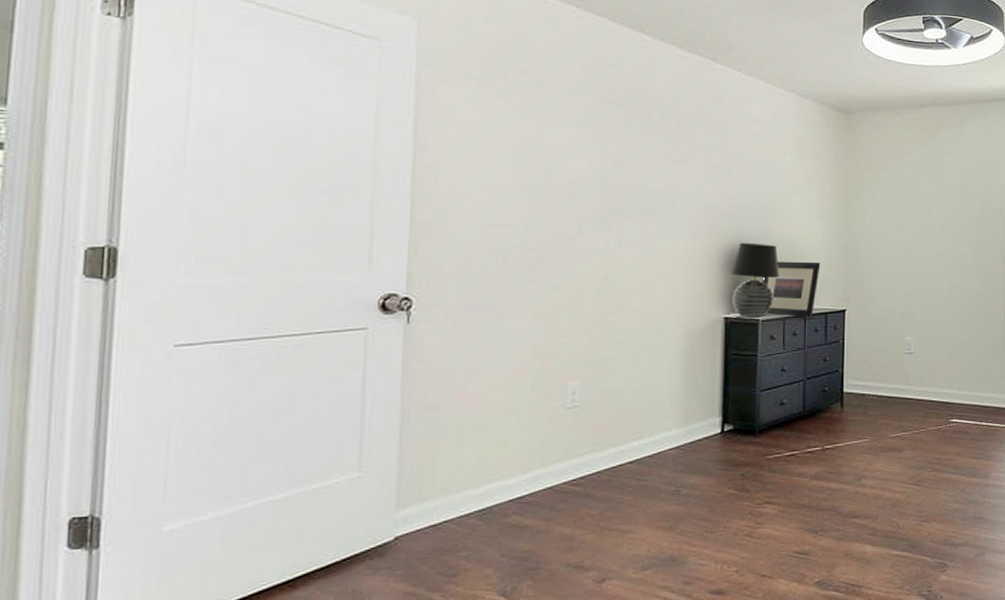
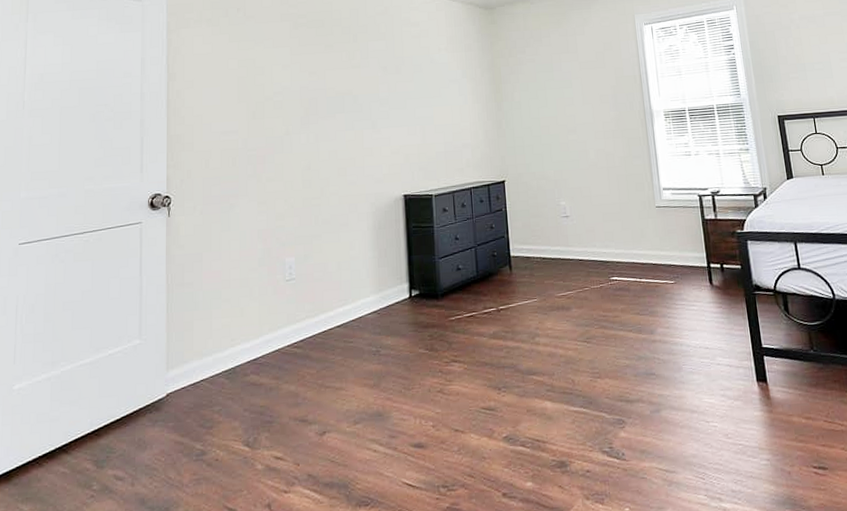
table lamp: present [731,242,780,318] -> none [405,128,446,194]
picture frame: present [762,261,821,318] -> none [432,140,480,190]

